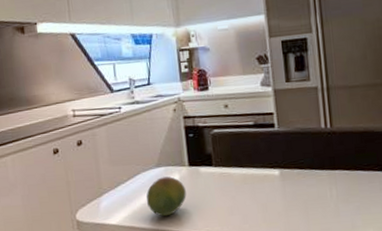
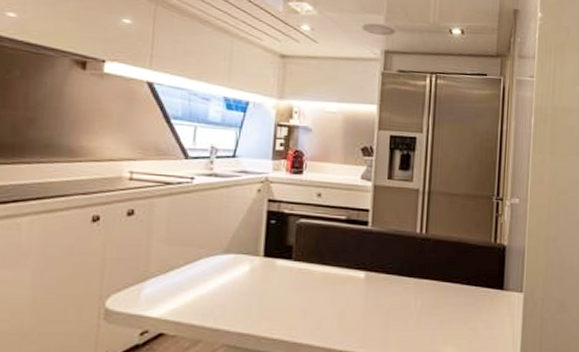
fruit: present [146,176,187,217] -> none [203,266,255,313]

